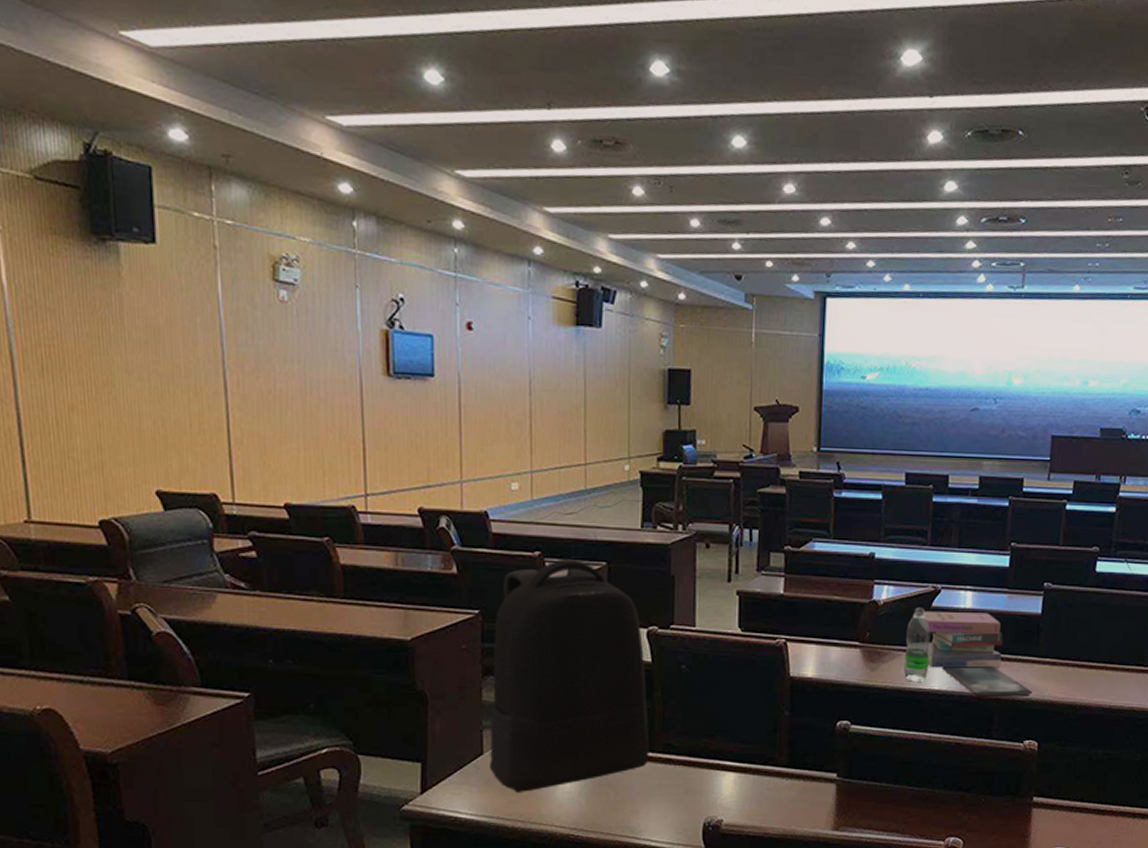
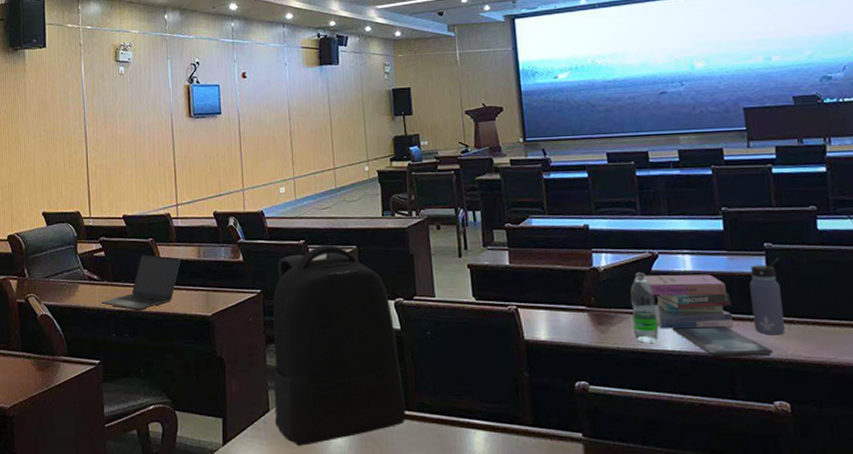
laptop: none [251,558,369,630] -> present [101,254,181,310]
water bottle: none [1019,598,1056,676] -> present [749,257,785,335]

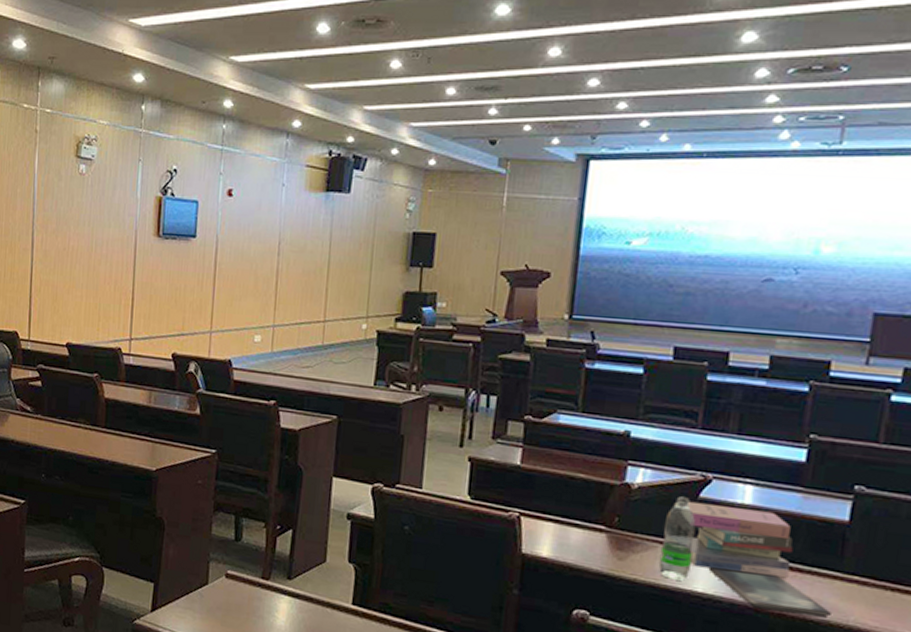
laptop: present [101,254,181,310] -> none [32,391,127,453]
backpack: present [273,244,406,446] -> none [212,409,368,627]
water bottle: present [749,257,785,335] -> none [814,505,871,597]

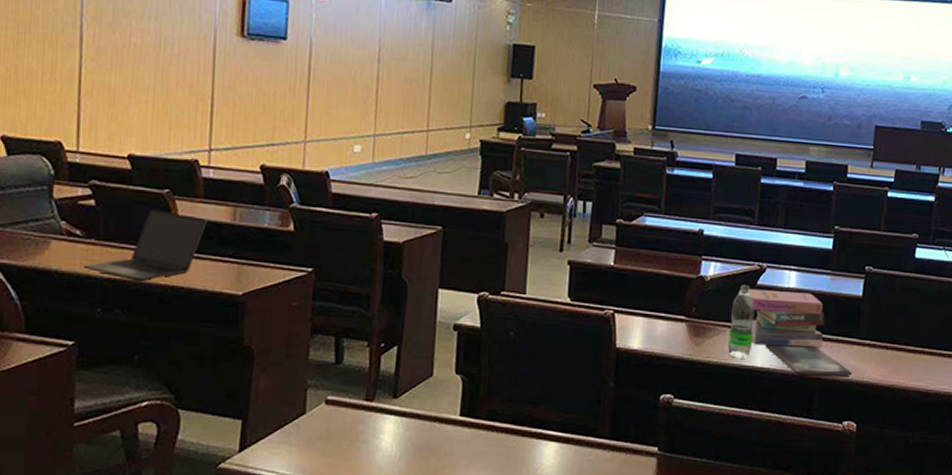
laptop: none [32,391,127,453] -> present [83,209,207,281]

